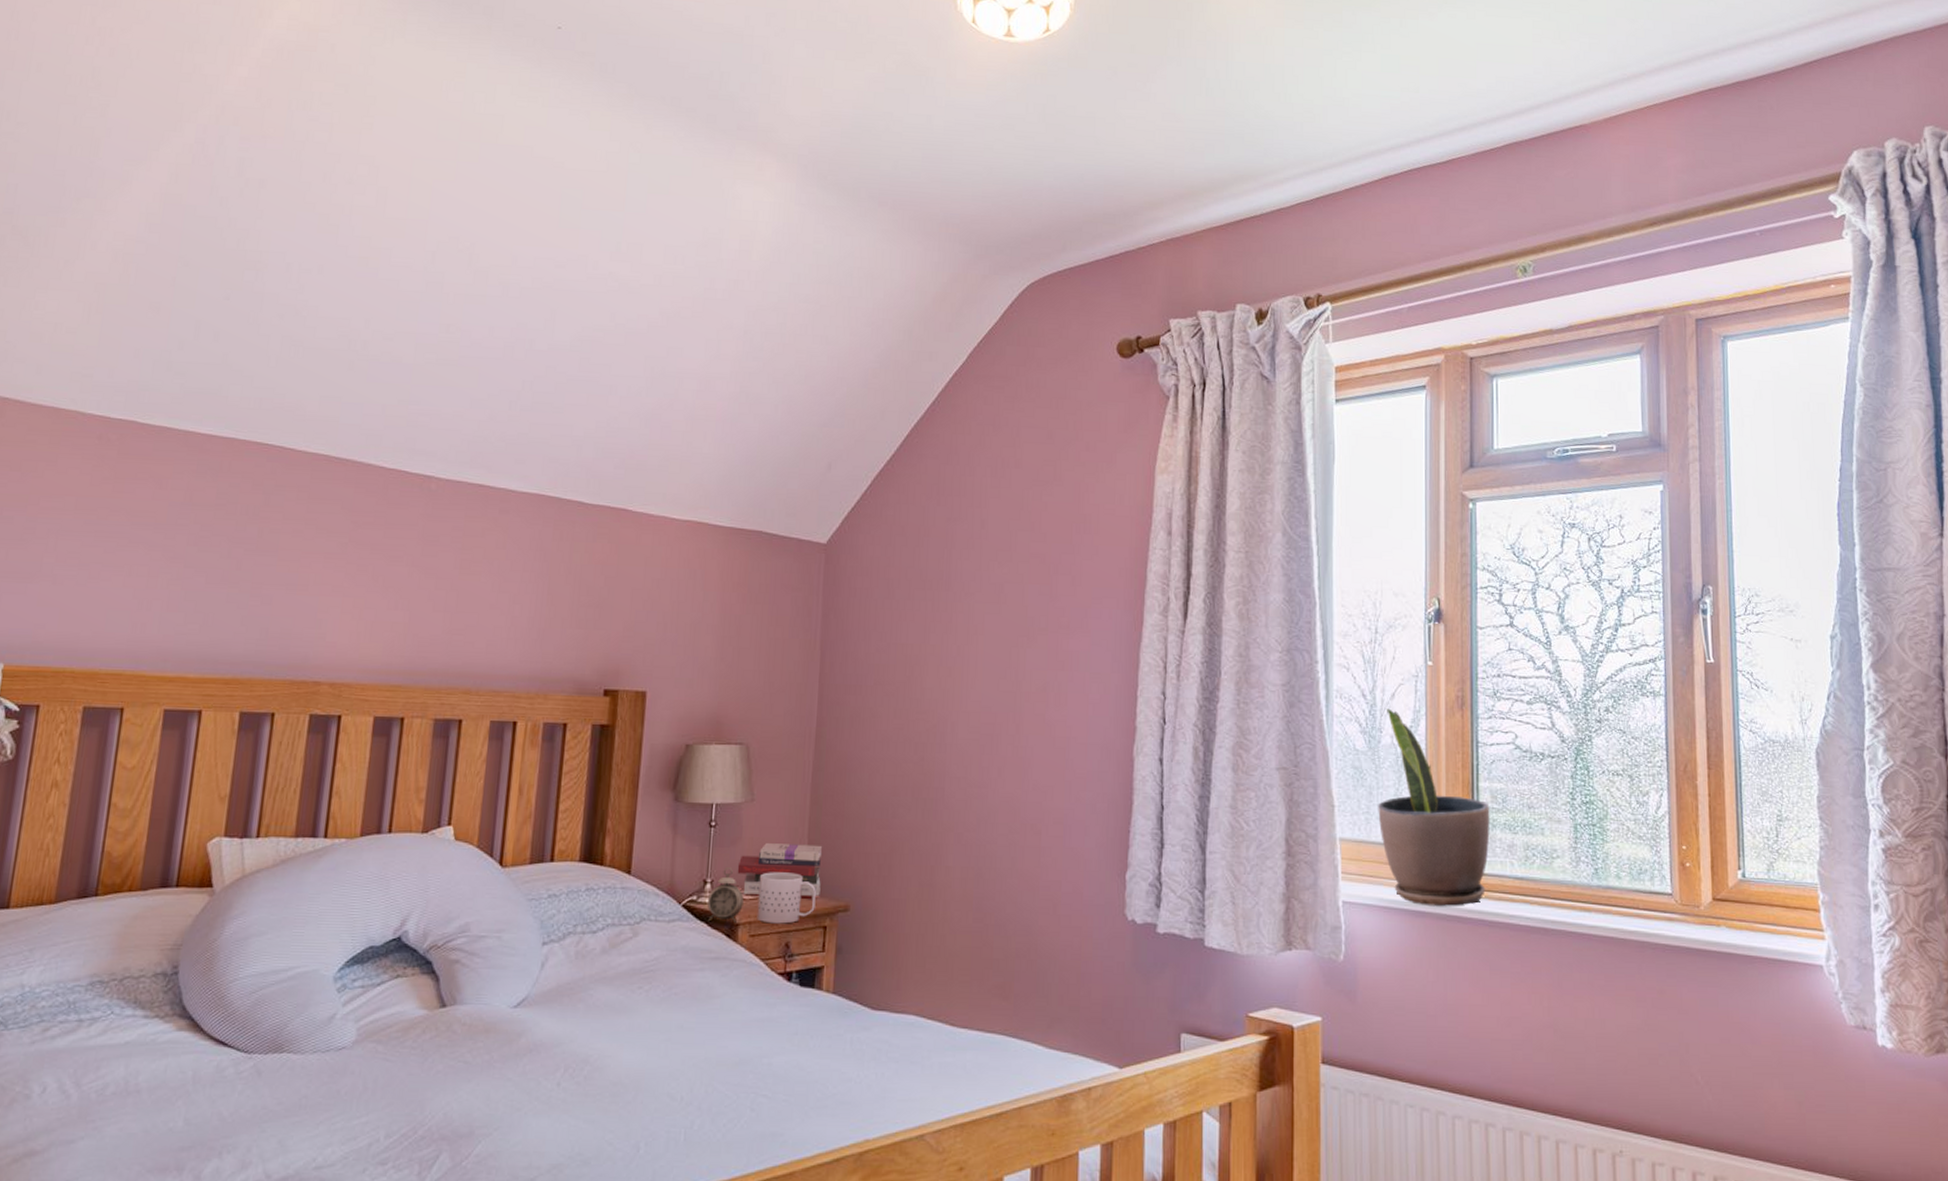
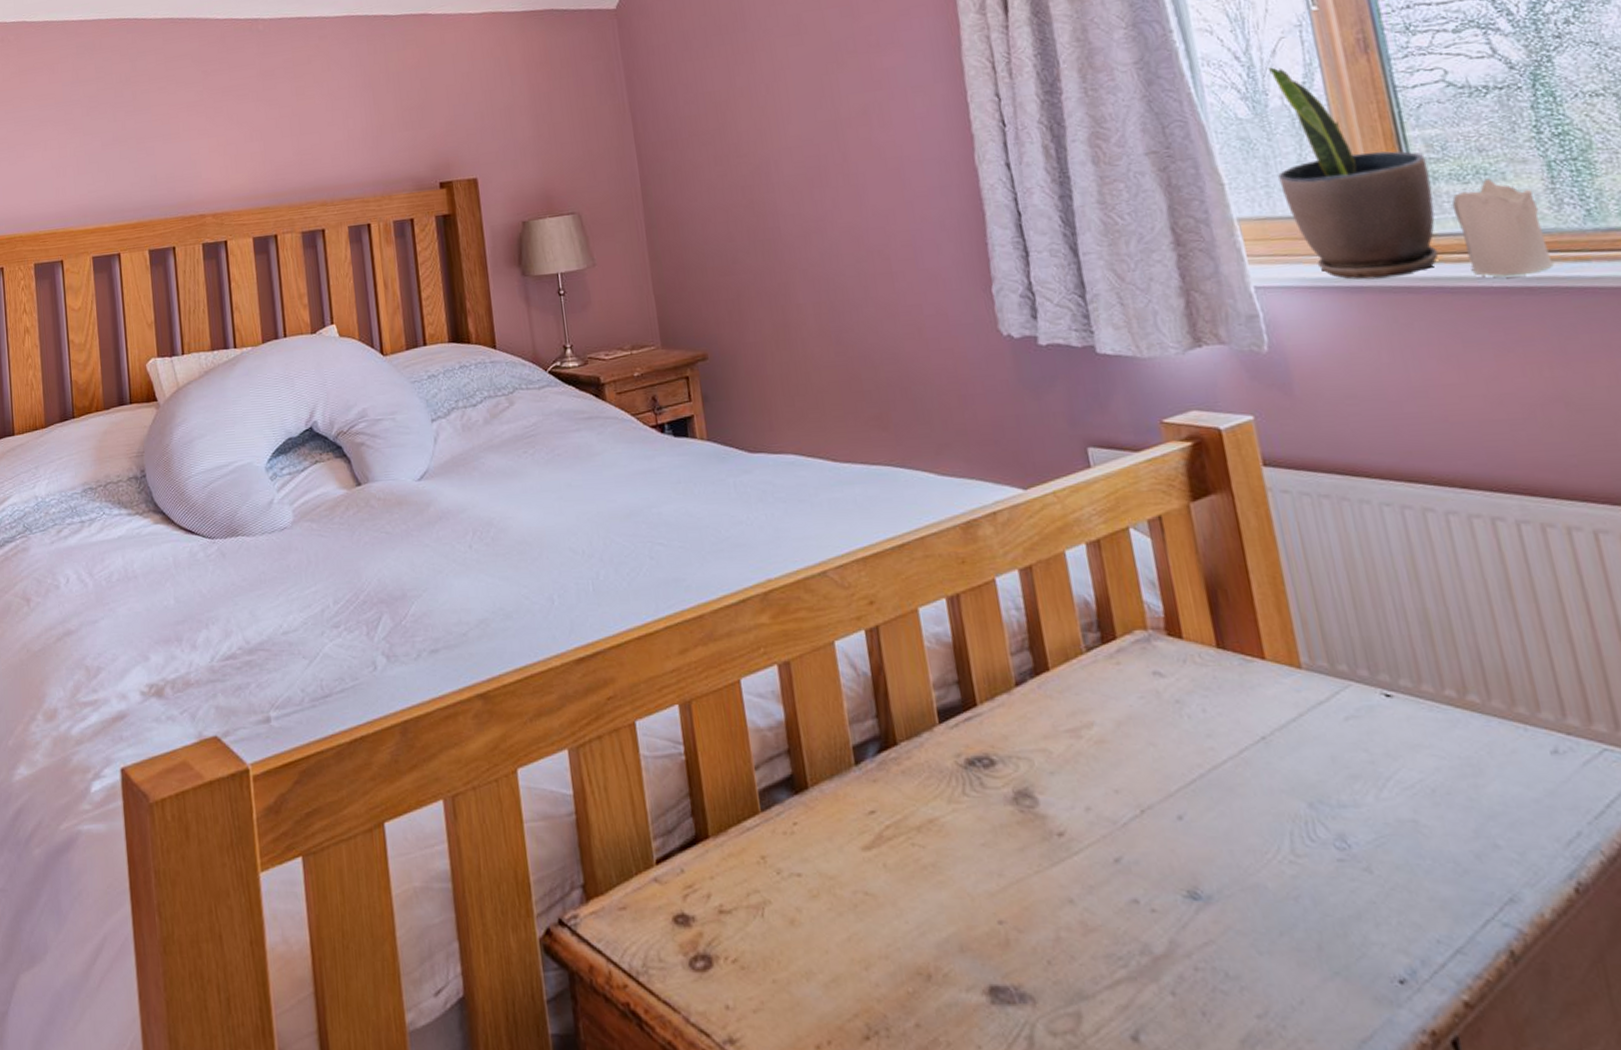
alarm clock: present [707,868,744,923] -> none [570,331,605,385]
books: present [737,843,823,900] -> none [592,299,676,356]
mug: present [757,872,816,924] -> none [615,329,674,380]
candle: none [1502,832,1565,918] -> present [1452,178,1554,277]

